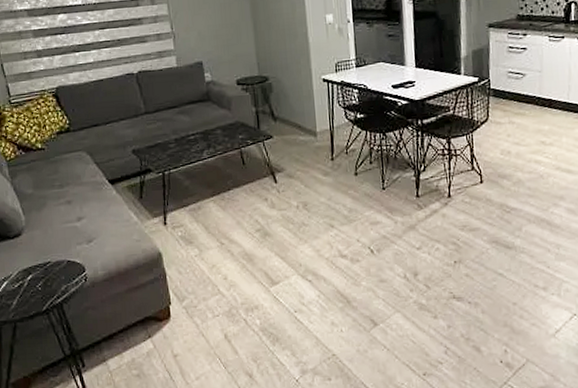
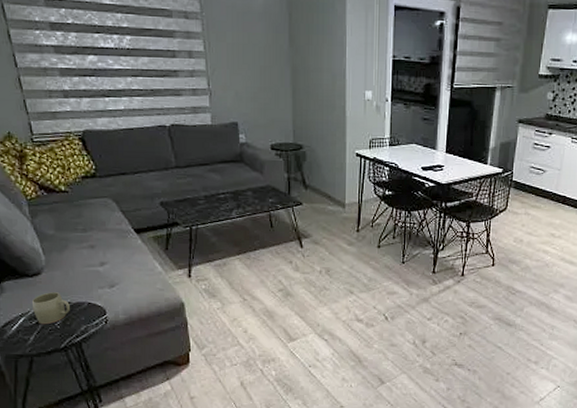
mug: none [13,252,51,288] -> present [31,292,71,325]

